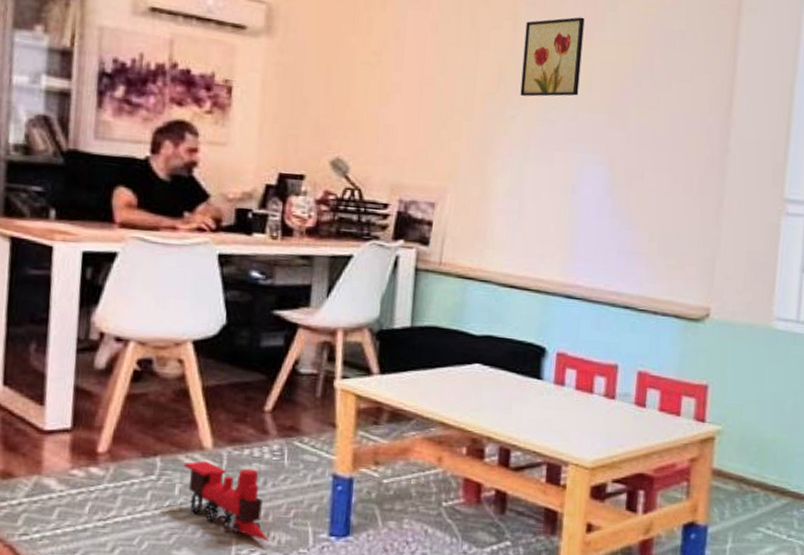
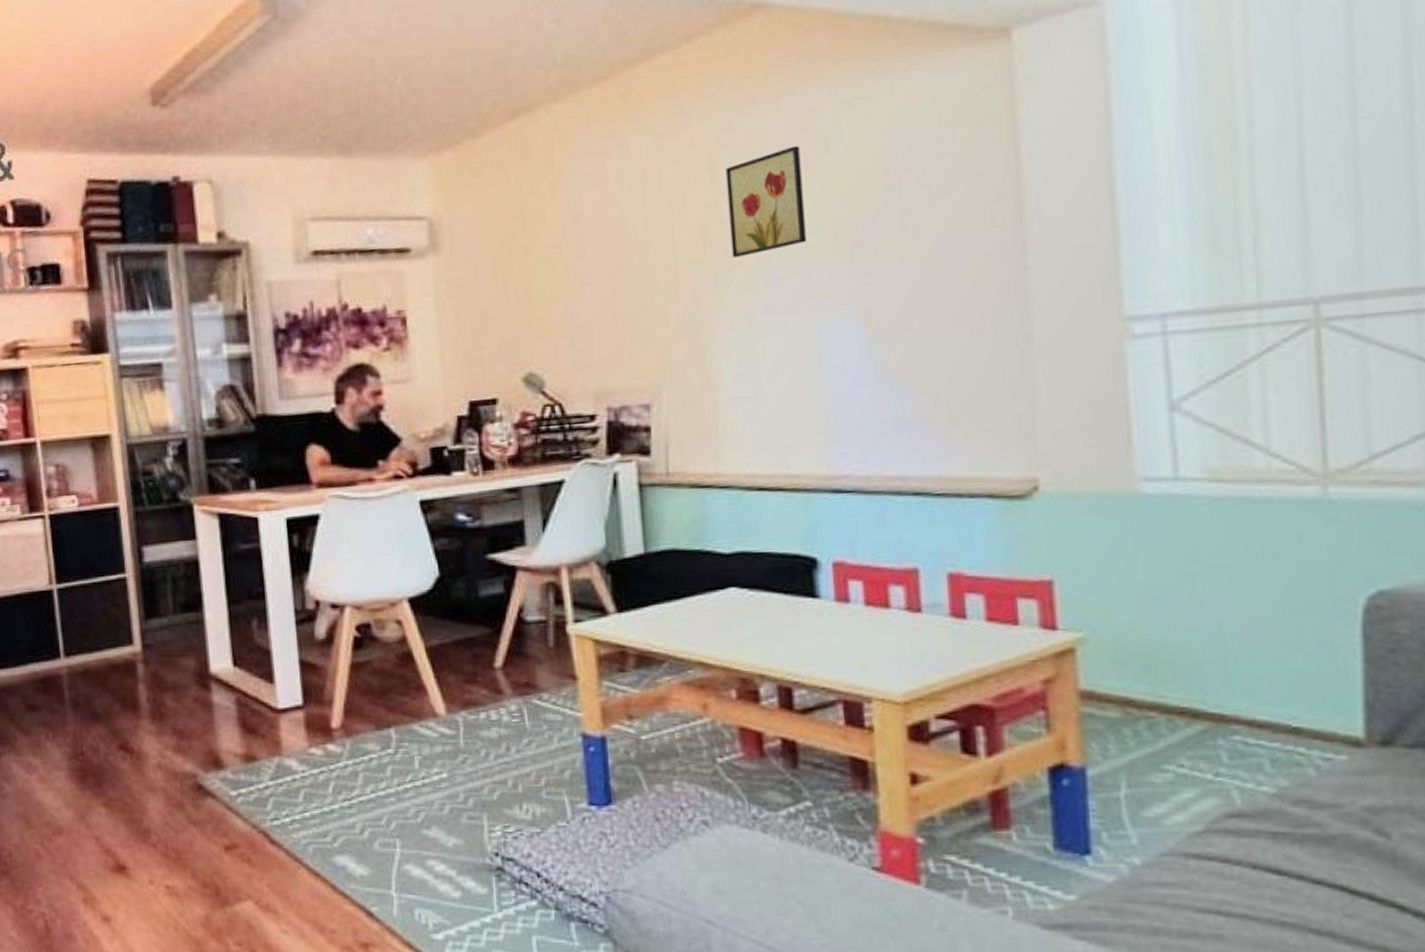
toy train: present [183,461,270,542] -> none [419,729,524,815]

